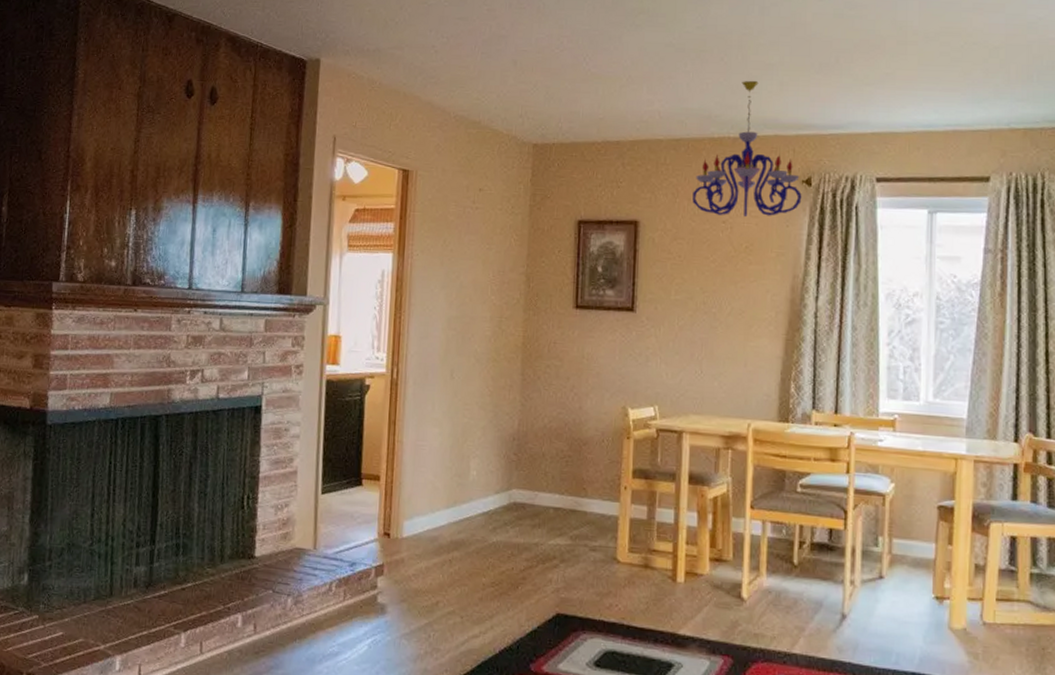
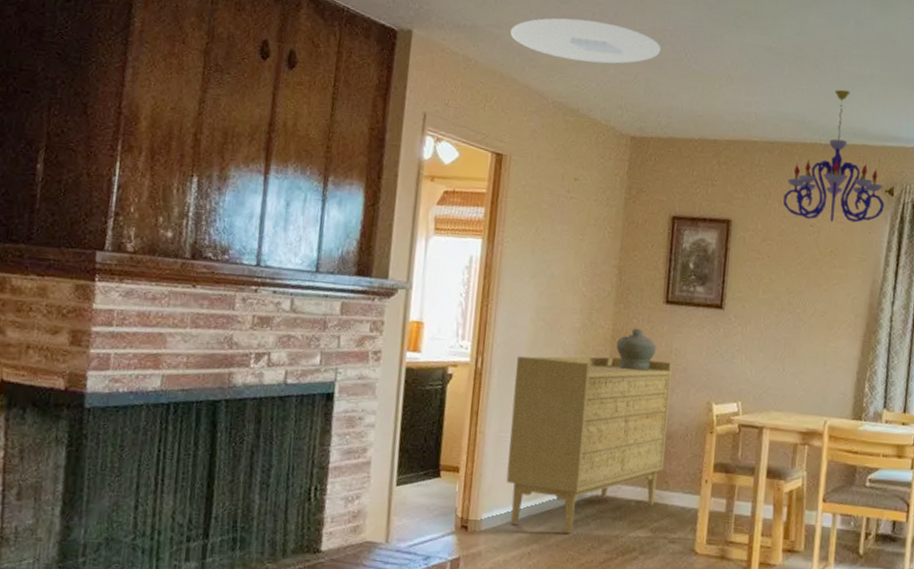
ceiling light: none [411,33,560,75] -> present [509,18,662,64]
sideboard: none [425,363,585,541] -> present [506,356,672,534]
jar: none [527,334,567,377] -> present [615,328,656,371]

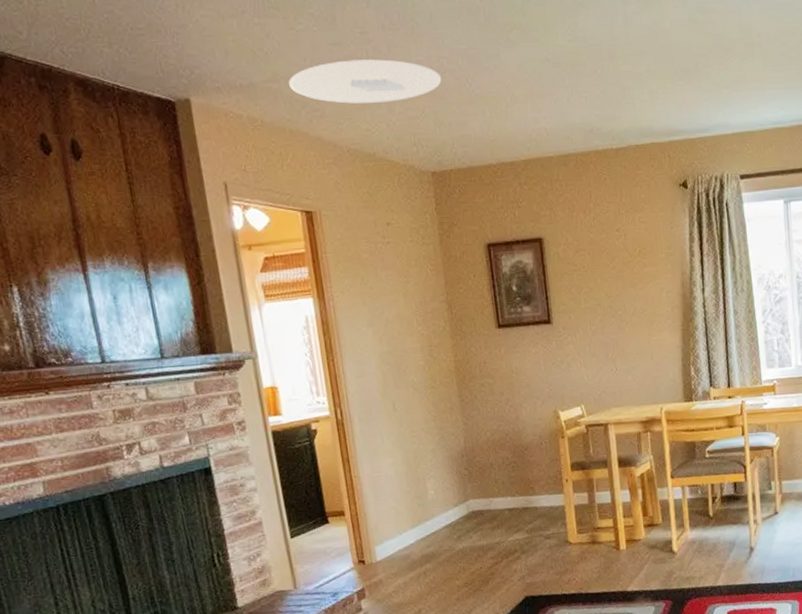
sideboard: present [506,356,672,534] -> none [372,381,527,551]
jar: present [615,328,656,371] -> none [460,355,498,395]
chandelier: present [783,89,885,223] -> none [587,90,681,224]

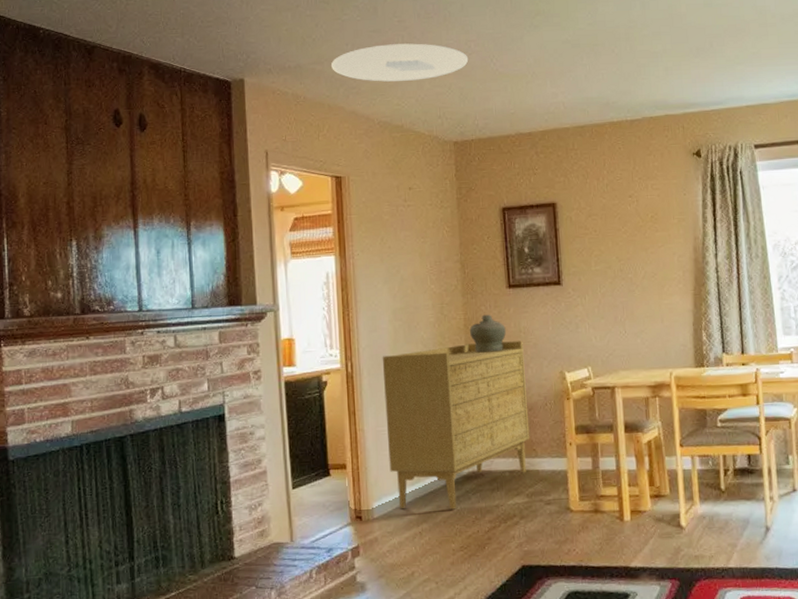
sideboard: none [372,381,527,551] -> present [382,341,530,510]
jar: none [460,355,498,395] -> present [469,314,506,353]

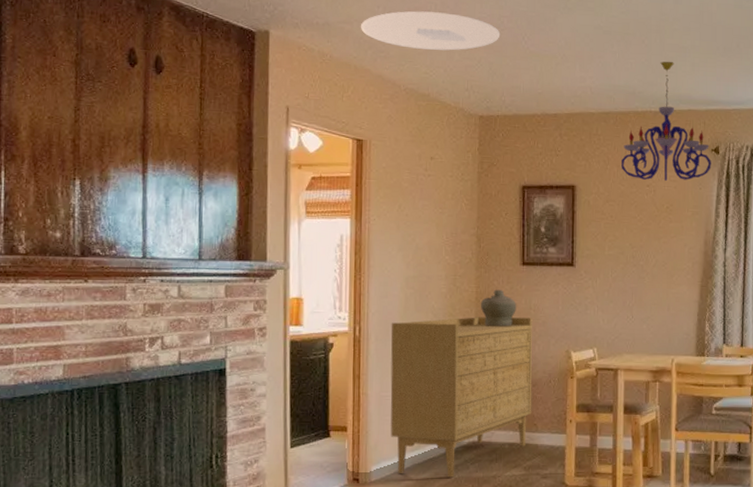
chandelier: none [600,68,694,191] -> present [621,61,711,182]

